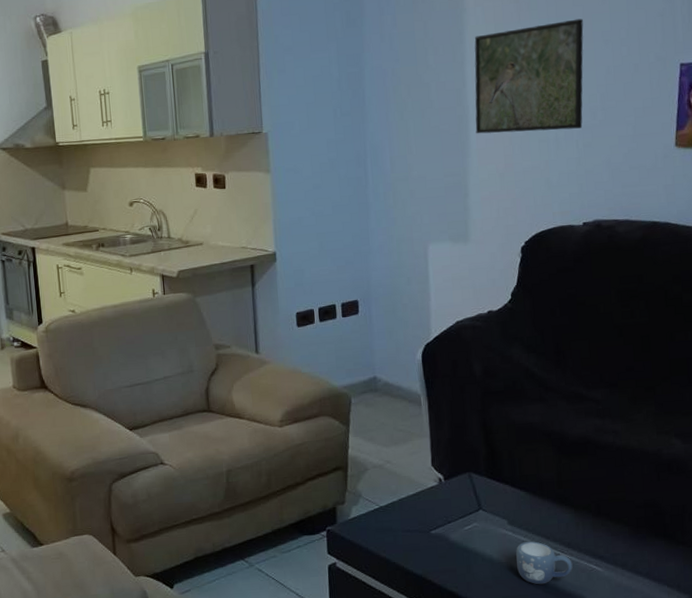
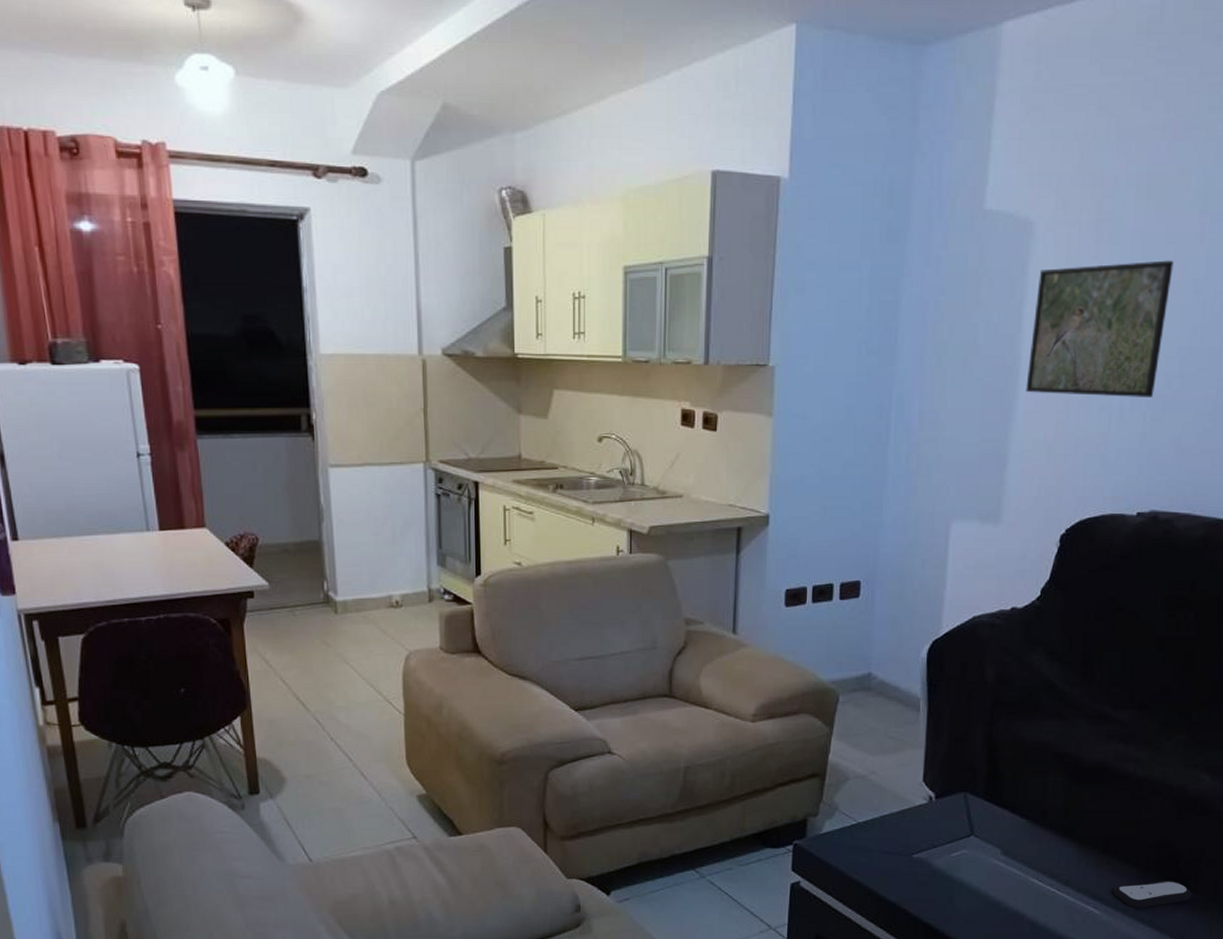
mug: present [516,541,573,585] -> none [1005,876,1068,924]
remote control: none [611,535,681,564] -> present [1113,881,1192,909]

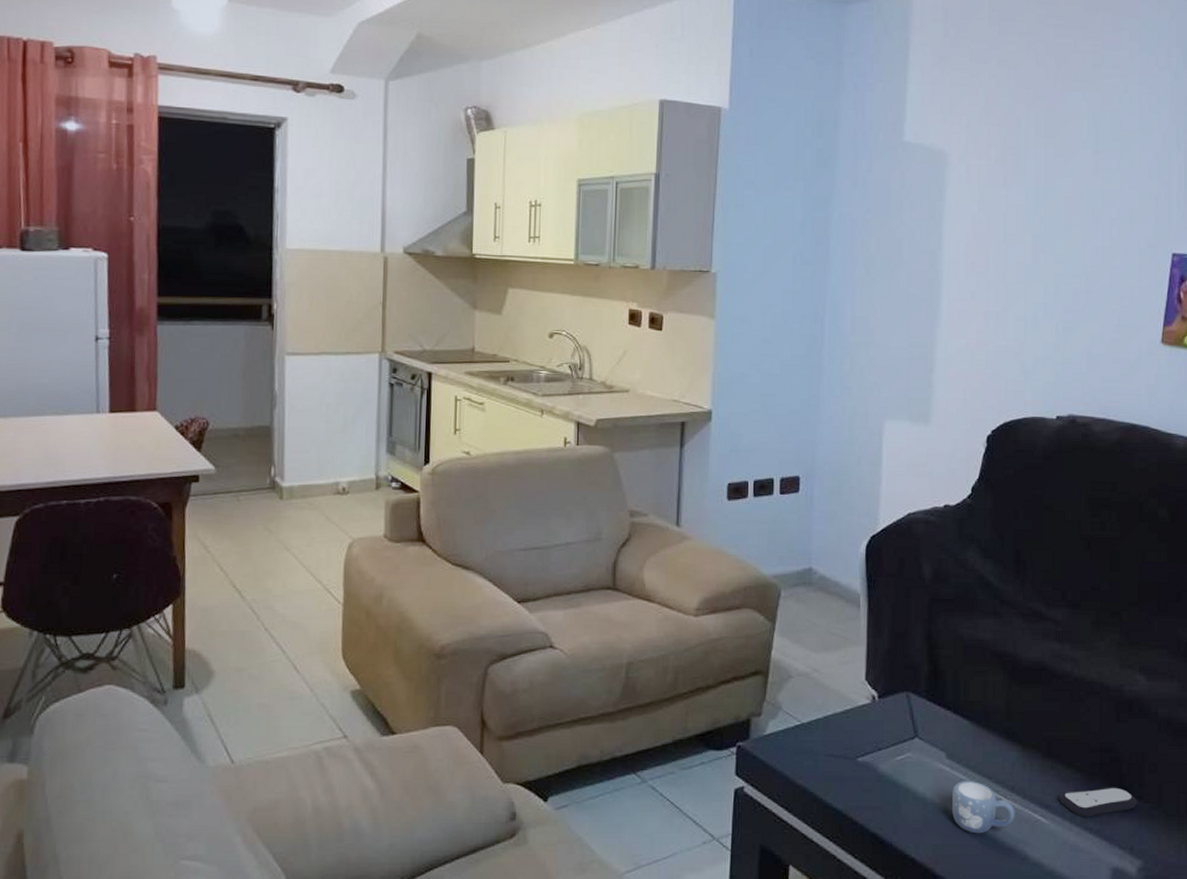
mug: none [1005,876,1068,924] -> present [952,781,1015,834]
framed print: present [1025,260,1174,397] -> none [948,190,1073,311]

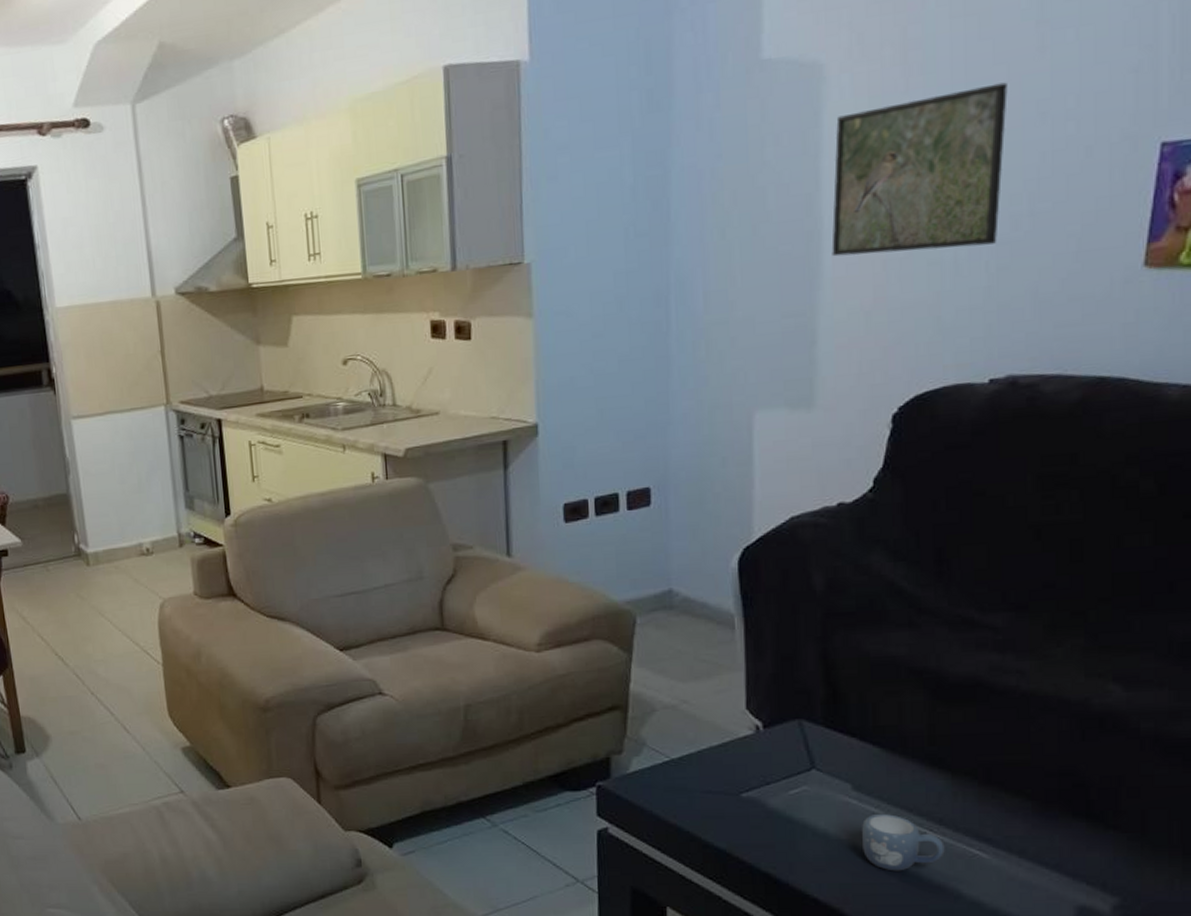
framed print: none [948,190,1073,311] -> present [831,82,1008,257]
remote control: present [1059,787,1137,818] -> none [1003,815,1111,851]

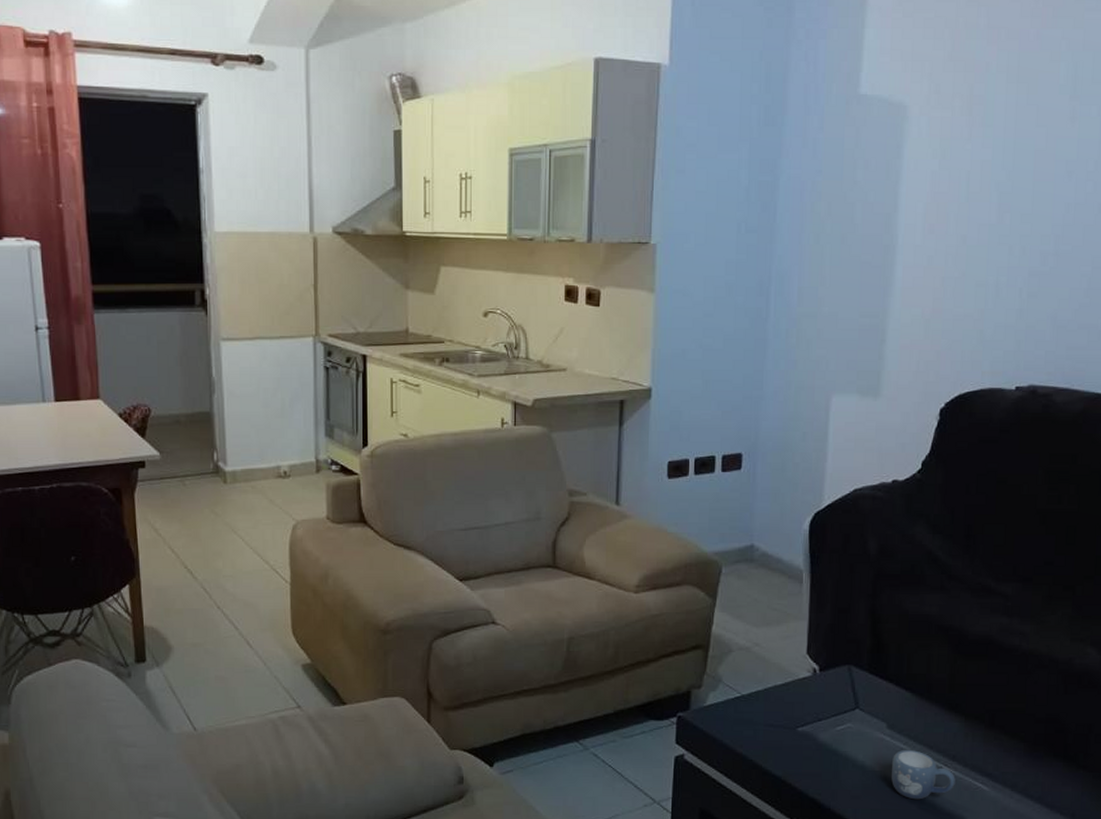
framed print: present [831,82,1008,257] -> none [903,142,1046,274]

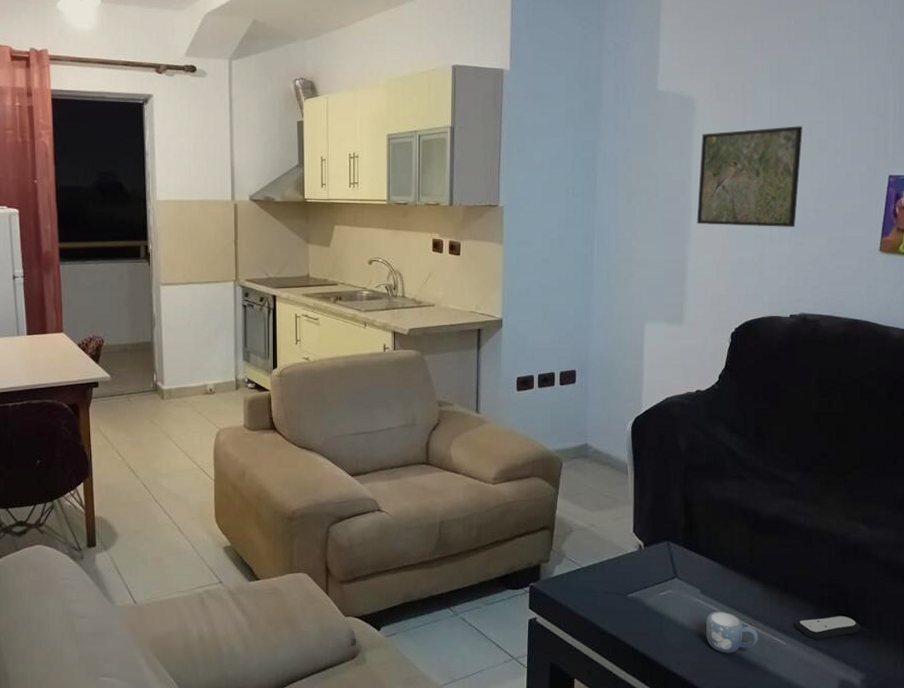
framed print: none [903,142,1046,274] -> present [697,126,803,227]
remote control: none [1001,756,1081,785] -> present [795,615,860,640]

